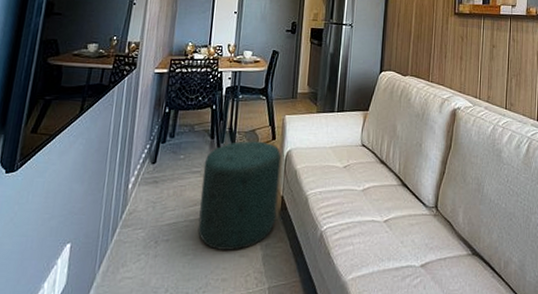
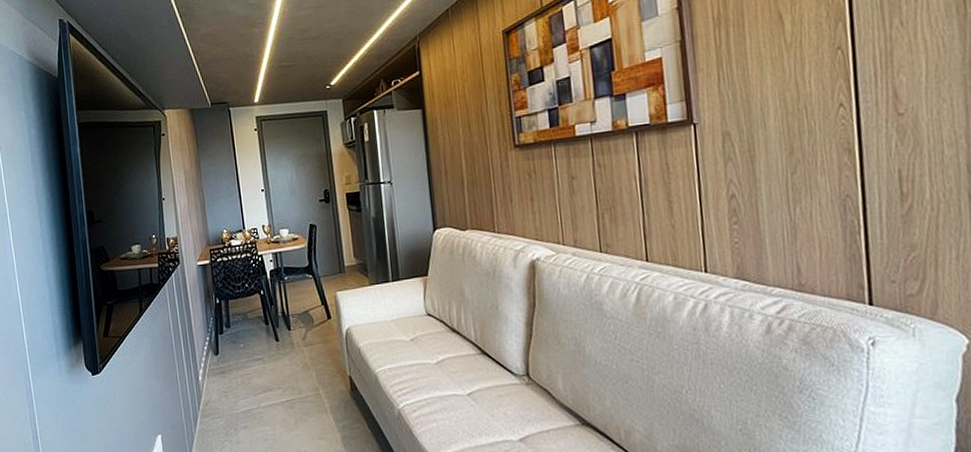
ottoman: present [198,141,282,250] -> none [264,322,348,434]

